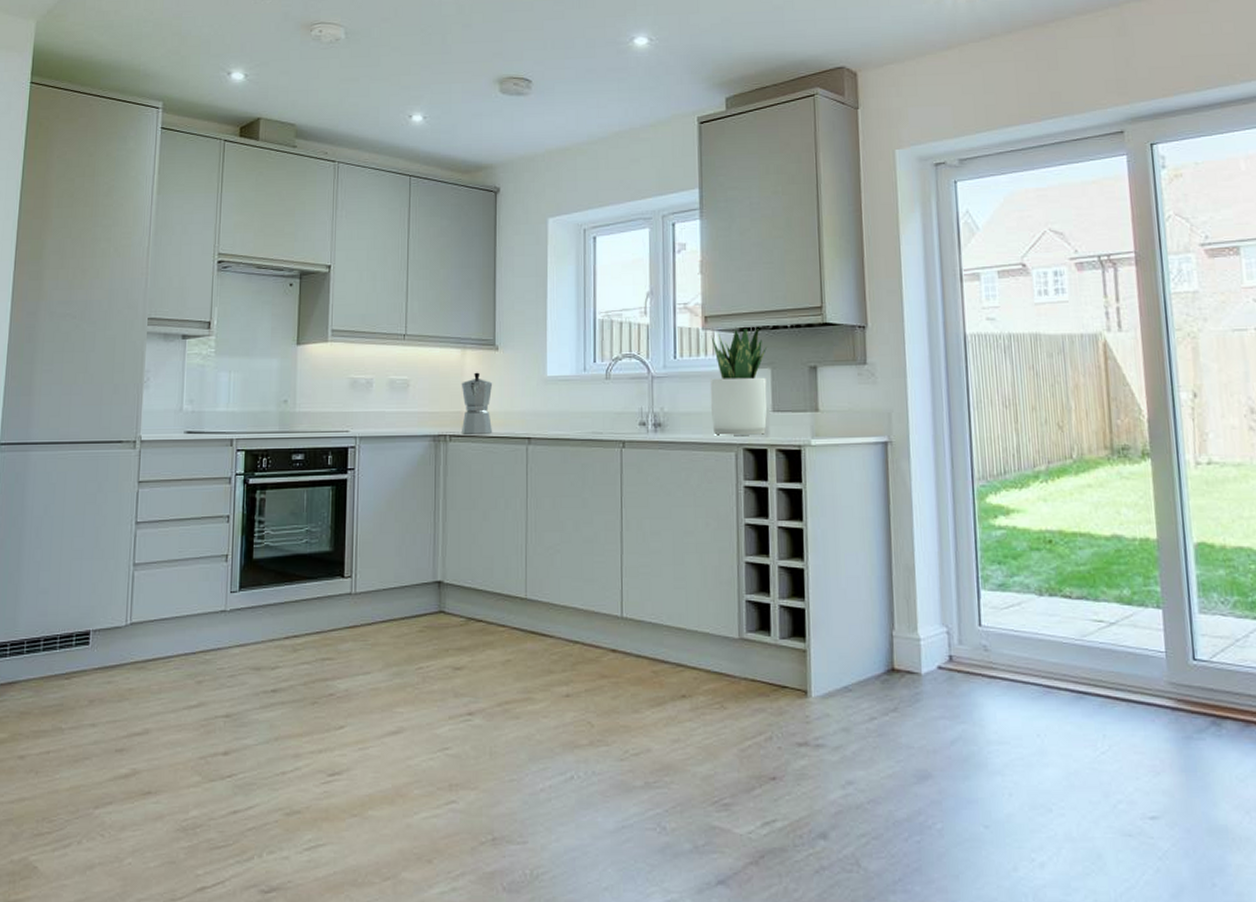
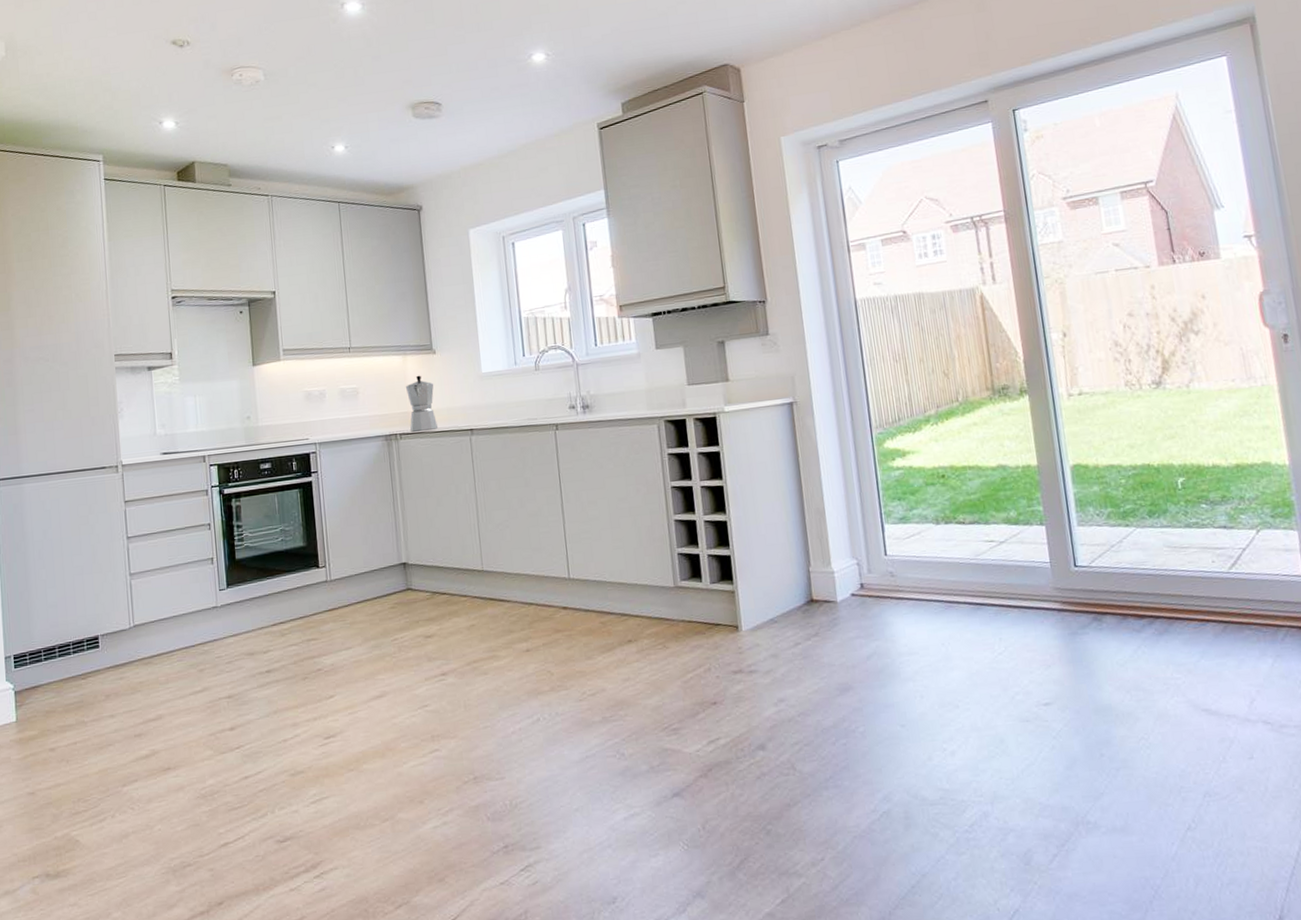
planter: present [709,326,768,435] -> none [626,309,684,411]

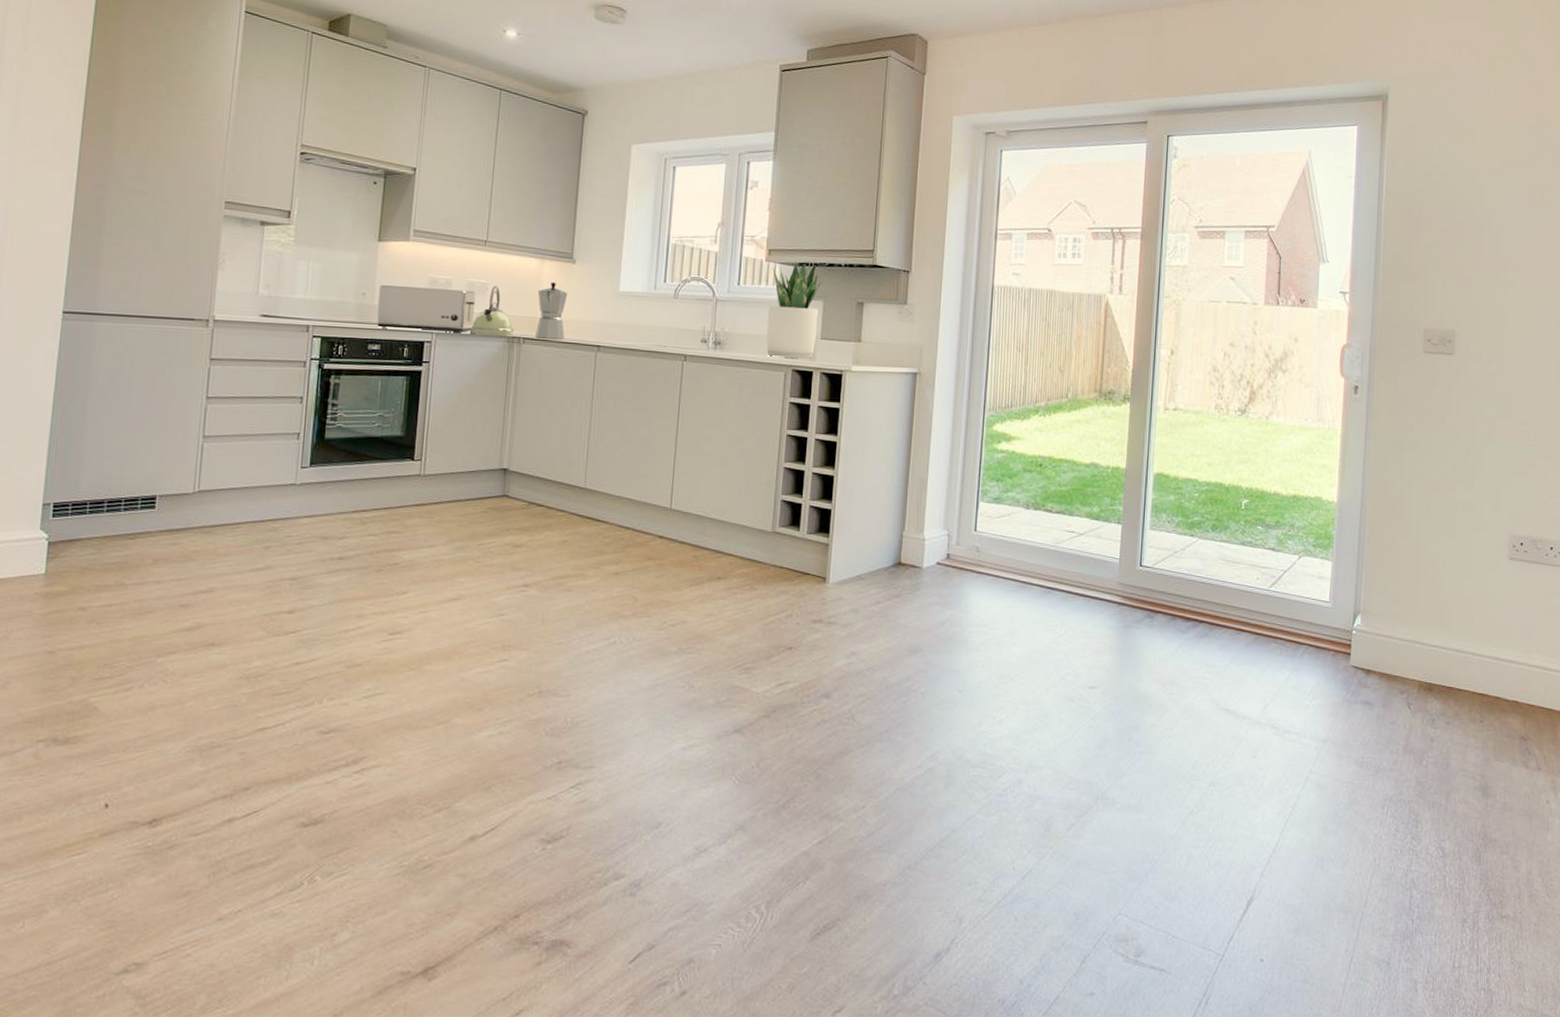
toaster: none [261,397,352,447] -> present [377,285,476,333]
kettle: none [349,388,391,439] -> present [469,286,515,337]
planter: none [626,309,684,411] -> present [766,262,823,359]

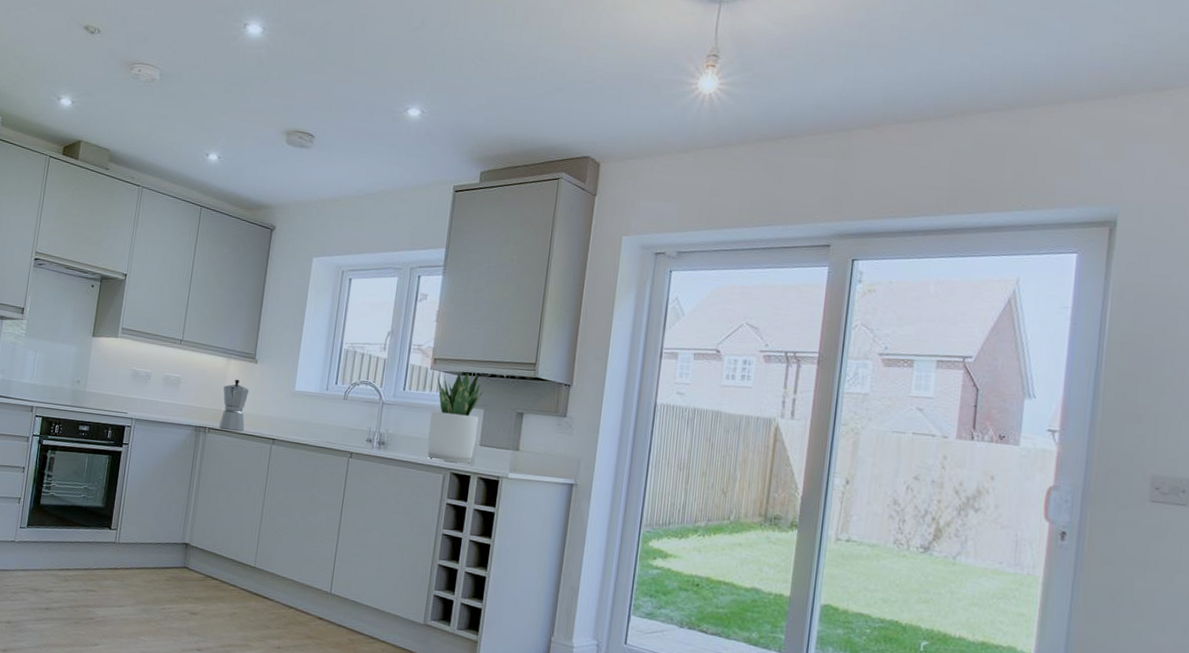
toaster: present [377,285,476,333] -> none [87,375,171,420]
kettle: present [469,286,515,337] -> none [163,380,202,426]

